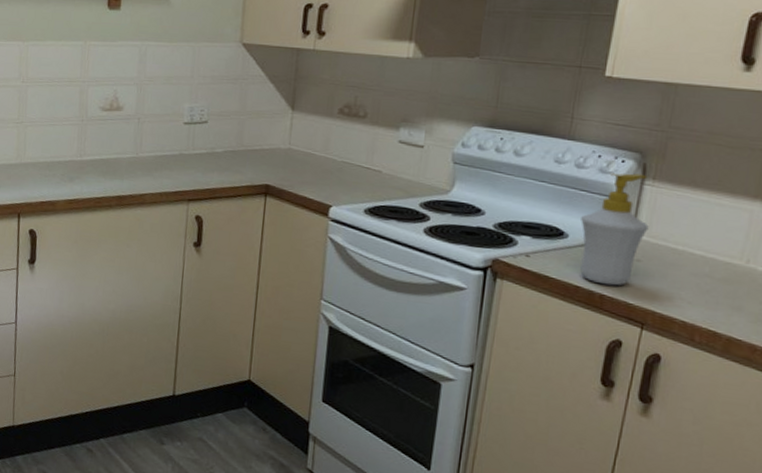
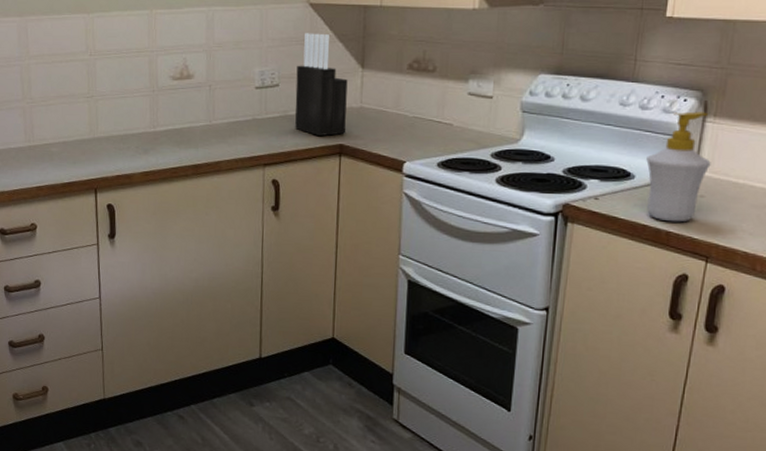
knife block: none [221,72,277,175] -> present [295,33,348,136]

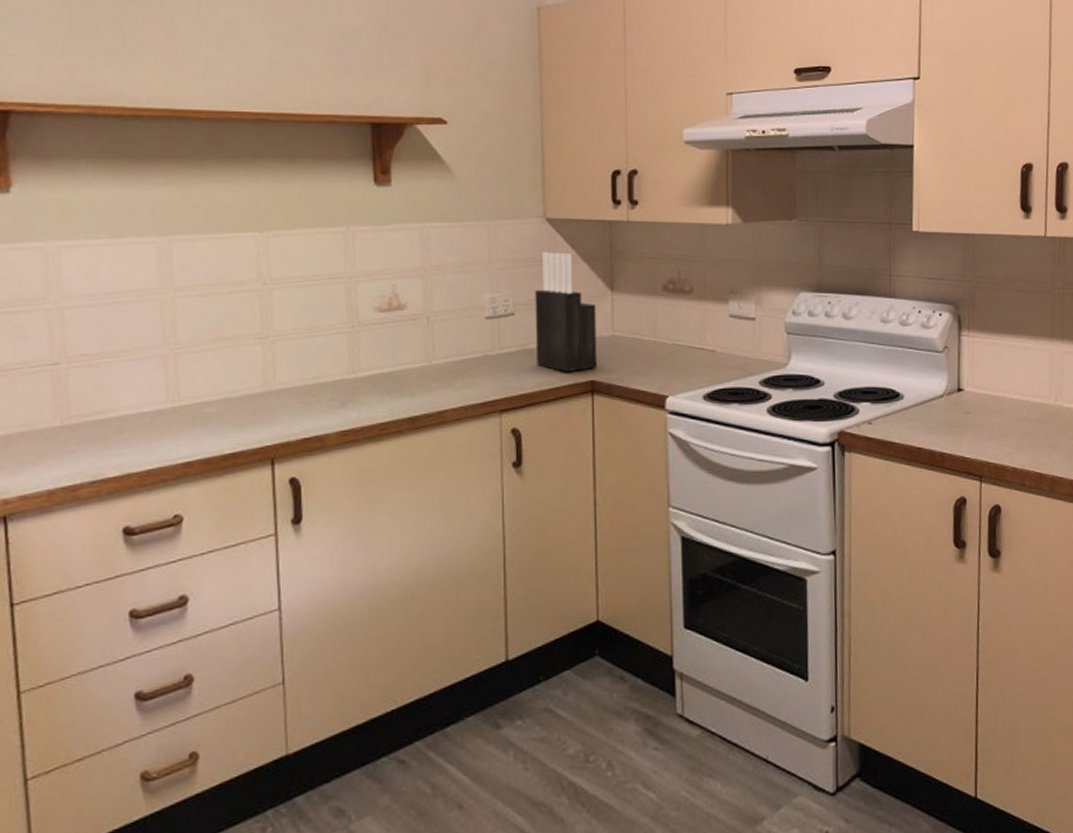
soap bottle: present [646,111,711,222] -> none [912,325,972,442]

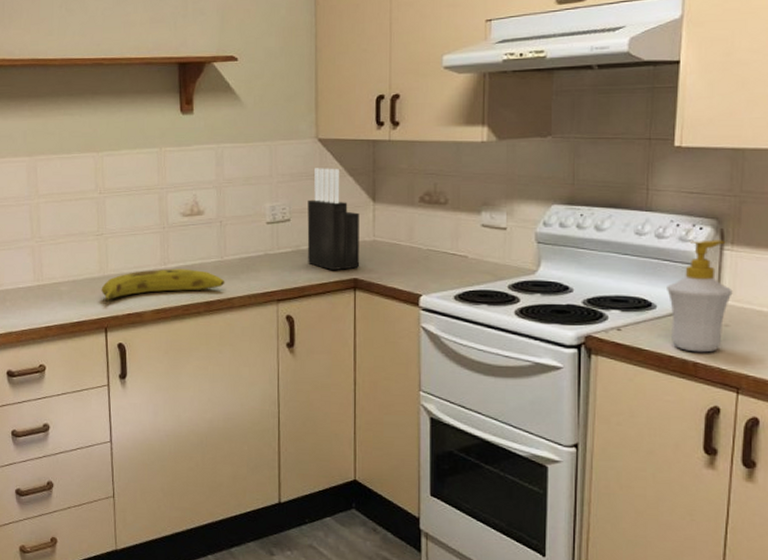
fruit: none [265,377,434,424] -> present [101,268,225,302]
soap bottle: none [912,325,972,442] -> present [667,240,733,353]

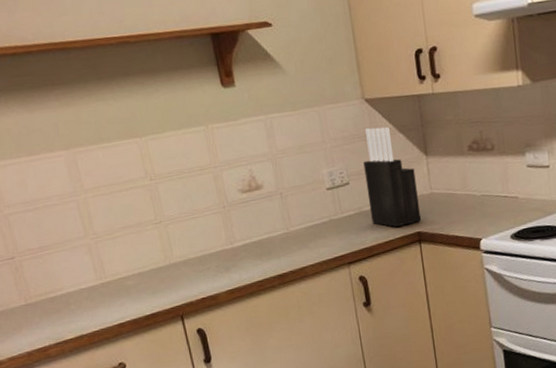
fruit: present [101,268,225,302] -> none [169,245,295,289]

